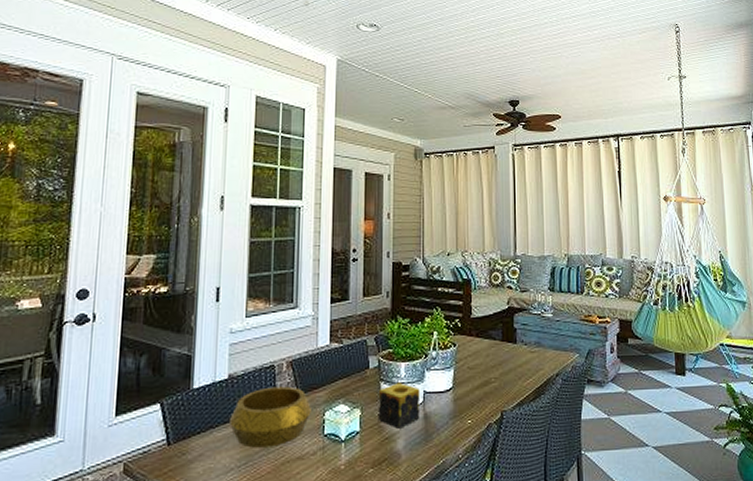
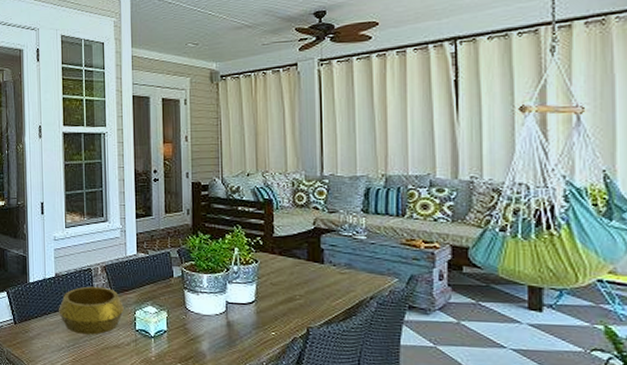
candle: present [377,382,420,429] -> none [183,291,223,332]

